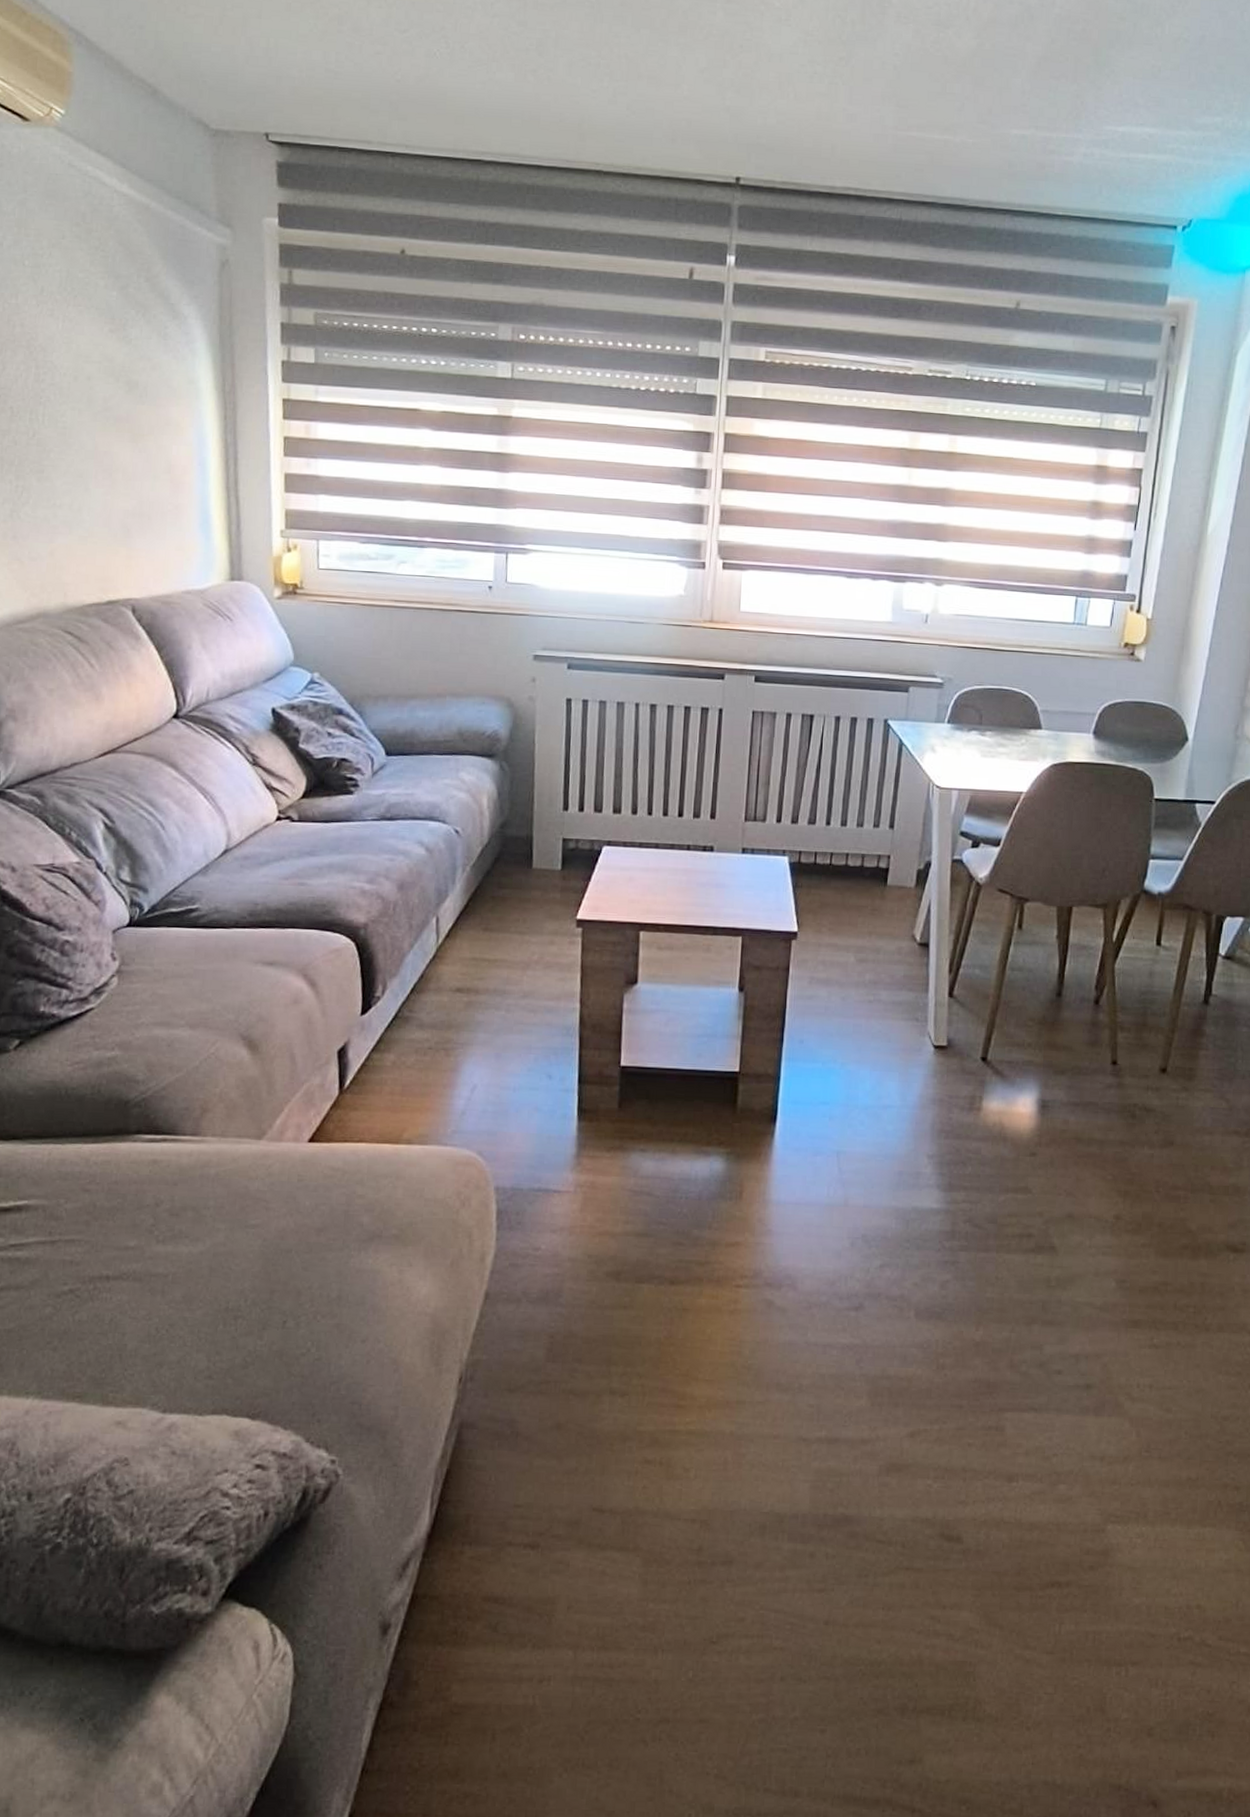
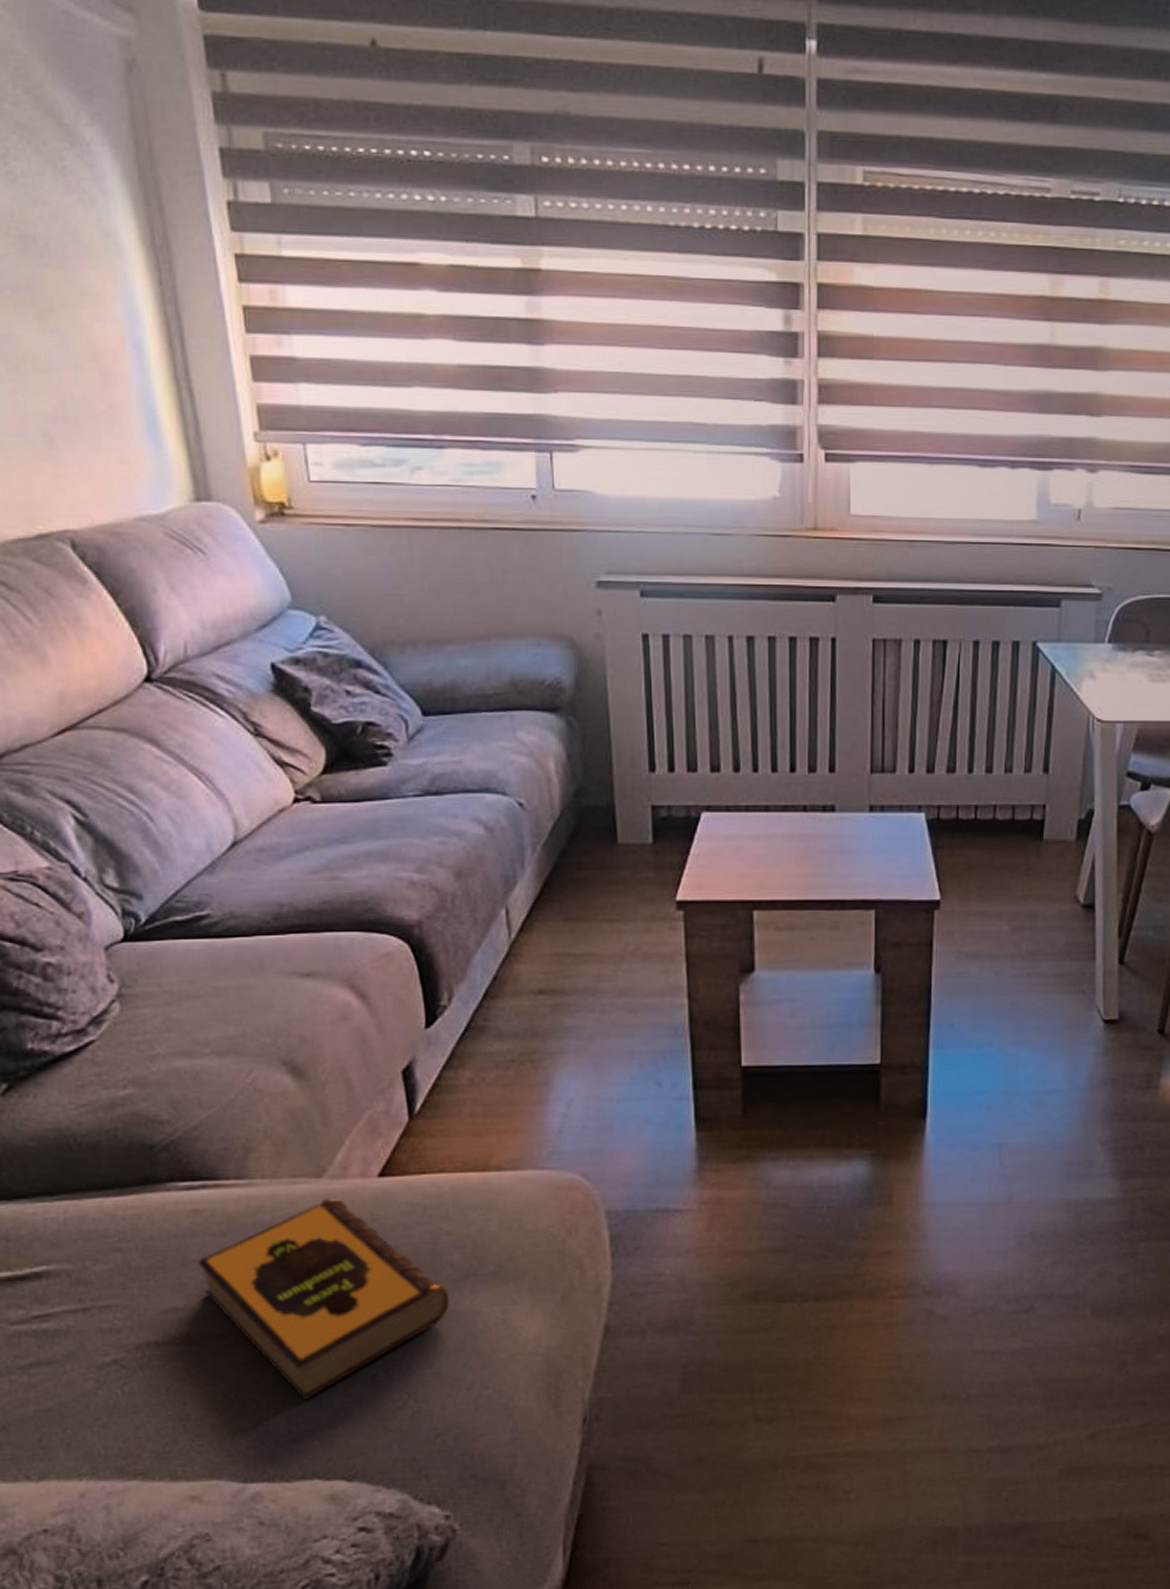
hardback book: none [150,1158,357,1341] -> present [197,1198,450,1401]

